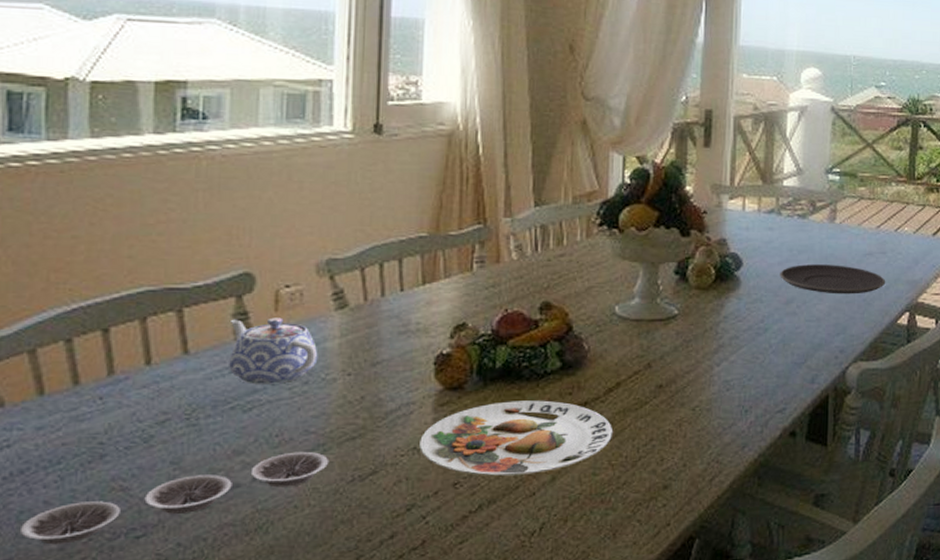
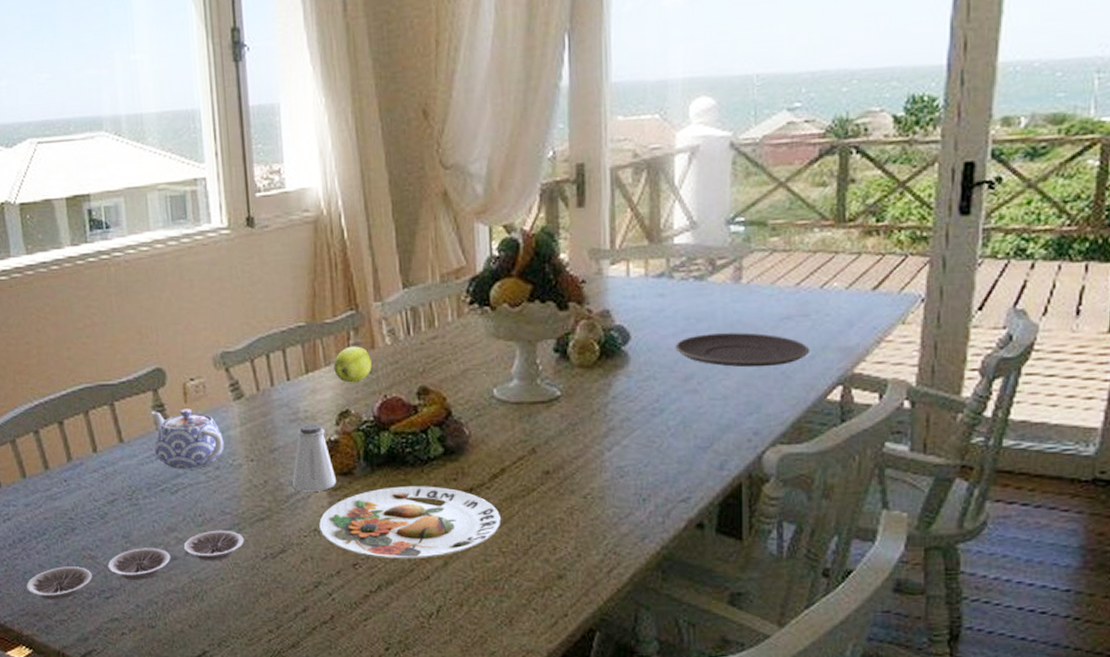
saltshaker: none [393,336,445,408] -> present [292,423,337,492]
apple: none [454,259,495,296] -> present [333,346,372,383]

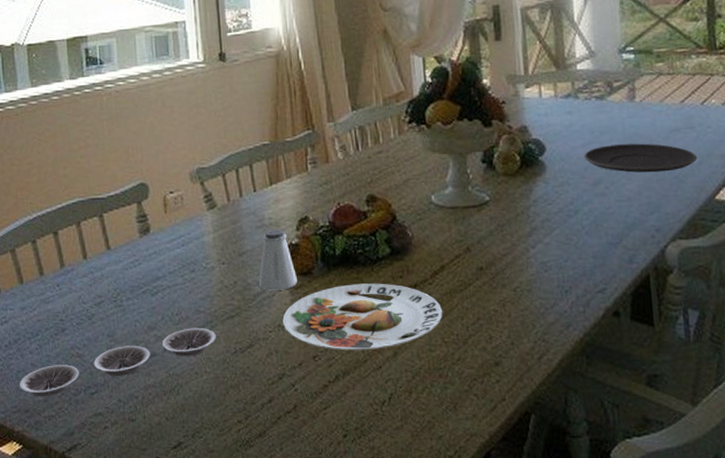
teapot: present [151,408,225,469] -> none [136,218,200,273]
apple: present [333,346,372,383] -> none [294,161,327,193]

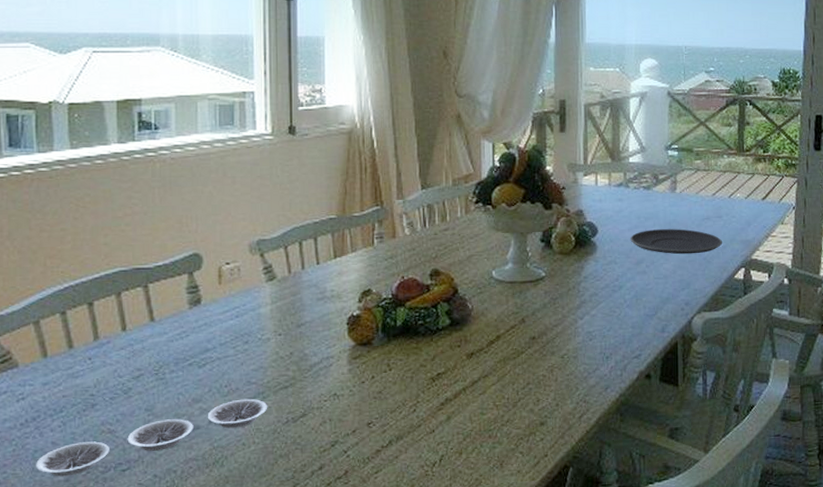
saltshaker: present [258,229,298,291] -> none [316,301,357,361]
plate: present [282,283,443,350] -> none [339,352,496,417]

